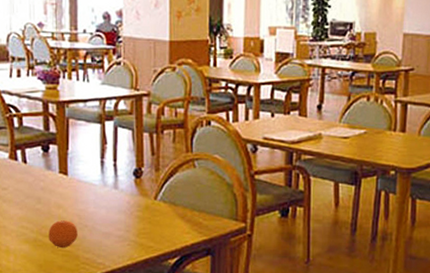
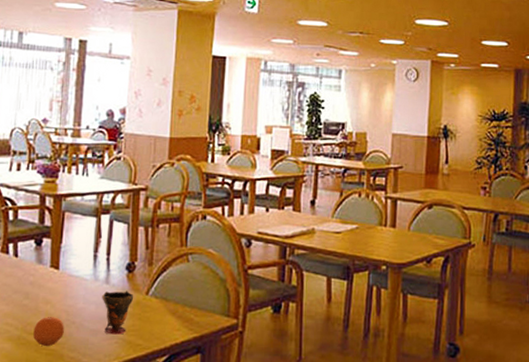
cup: none [112,196,143,237] -> present [102,291,134,335]

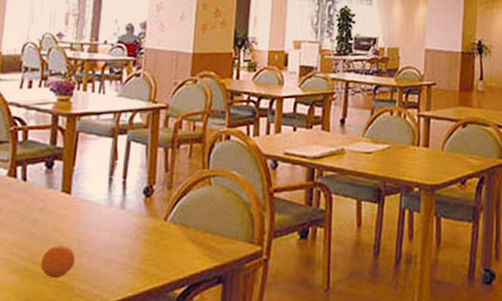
cup: present [102,291,134,335] -> none [116,217,152,264]

